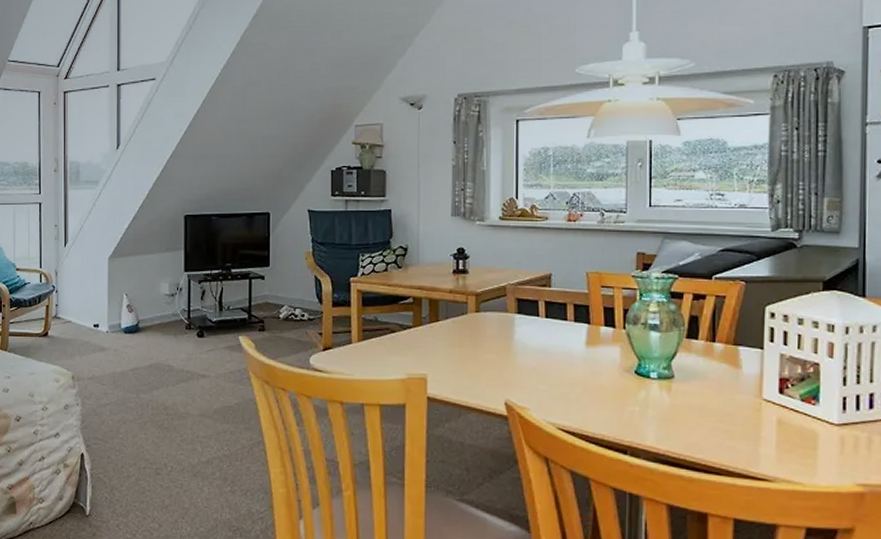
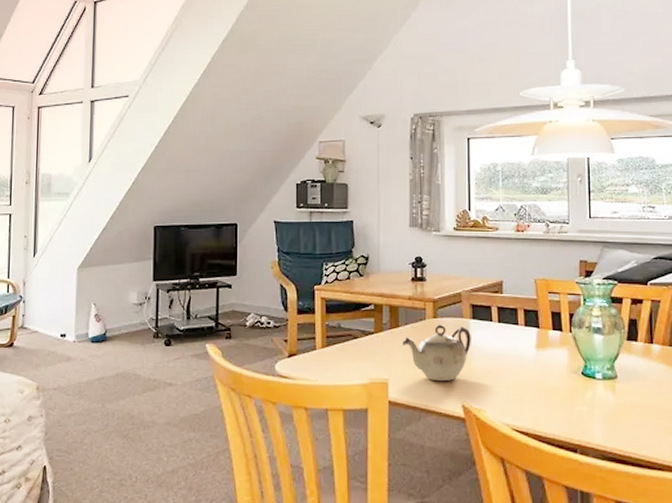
teapot: none [442,320,516,377] -> present [402,325,471,381]

